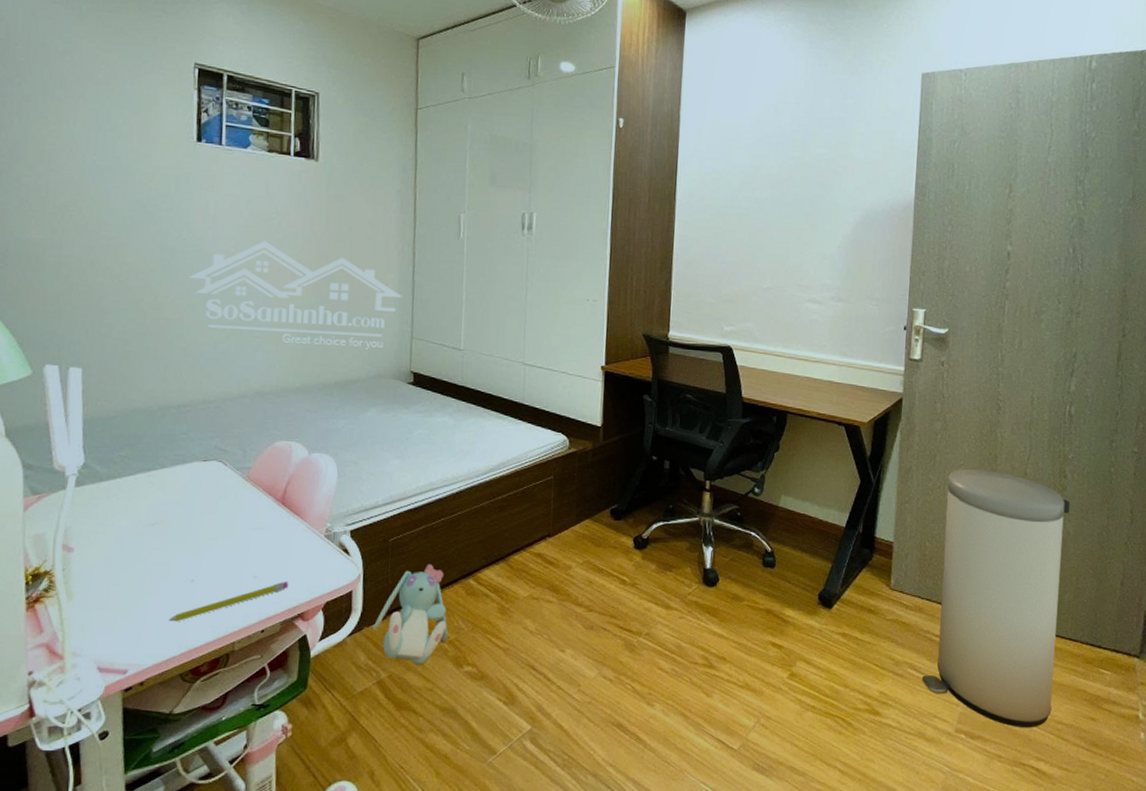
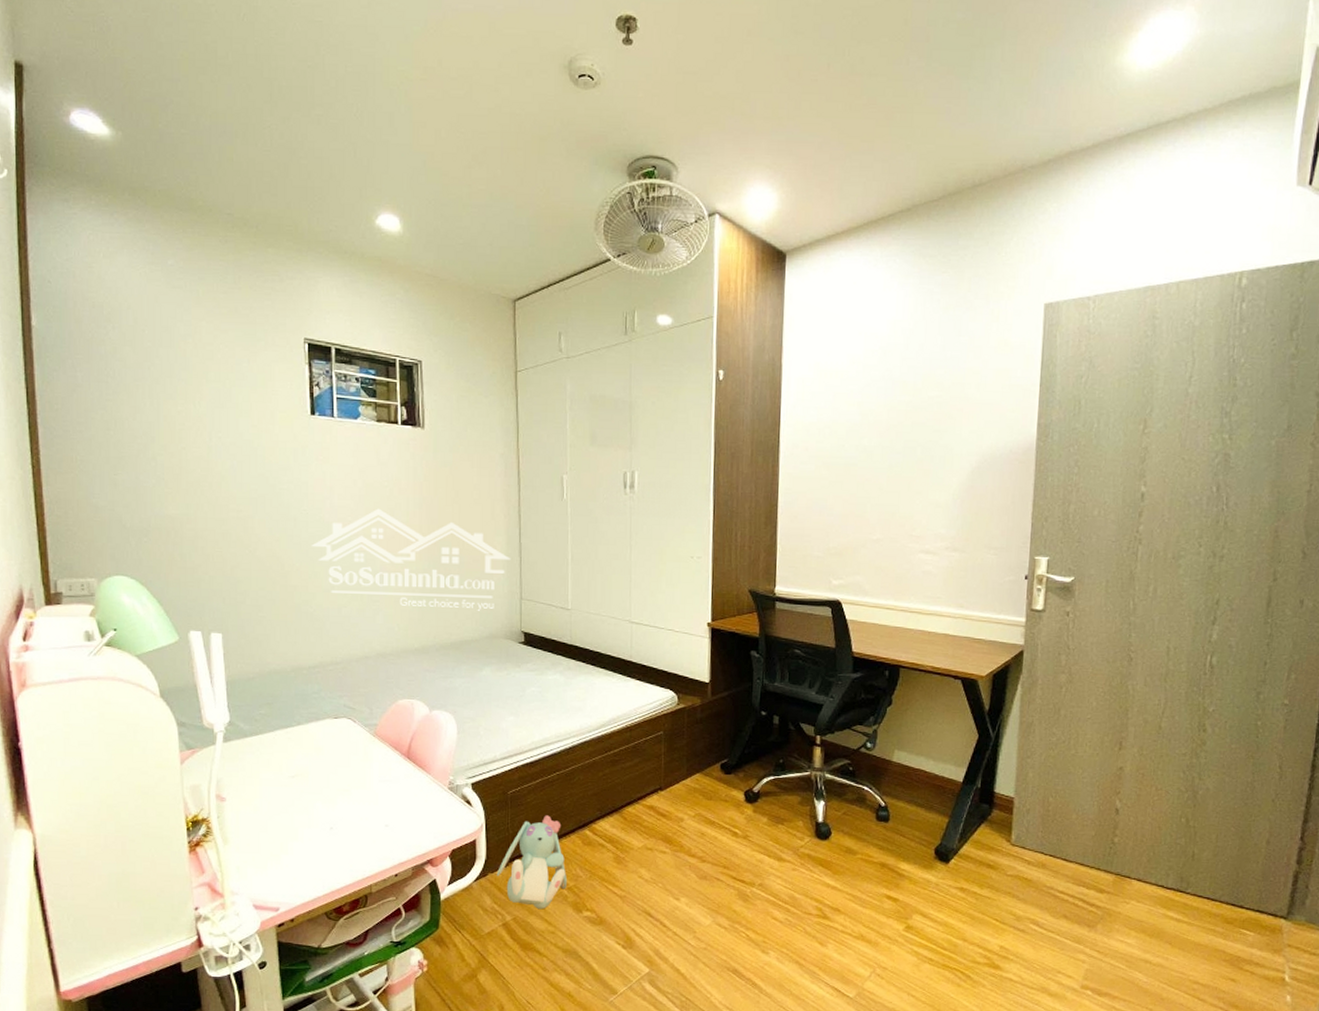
pencil: present [169,581,288,622] -> none [313,829,417,866]
pedal bin: present [922,468,1071,727] -> none [1045,722,1210,986]

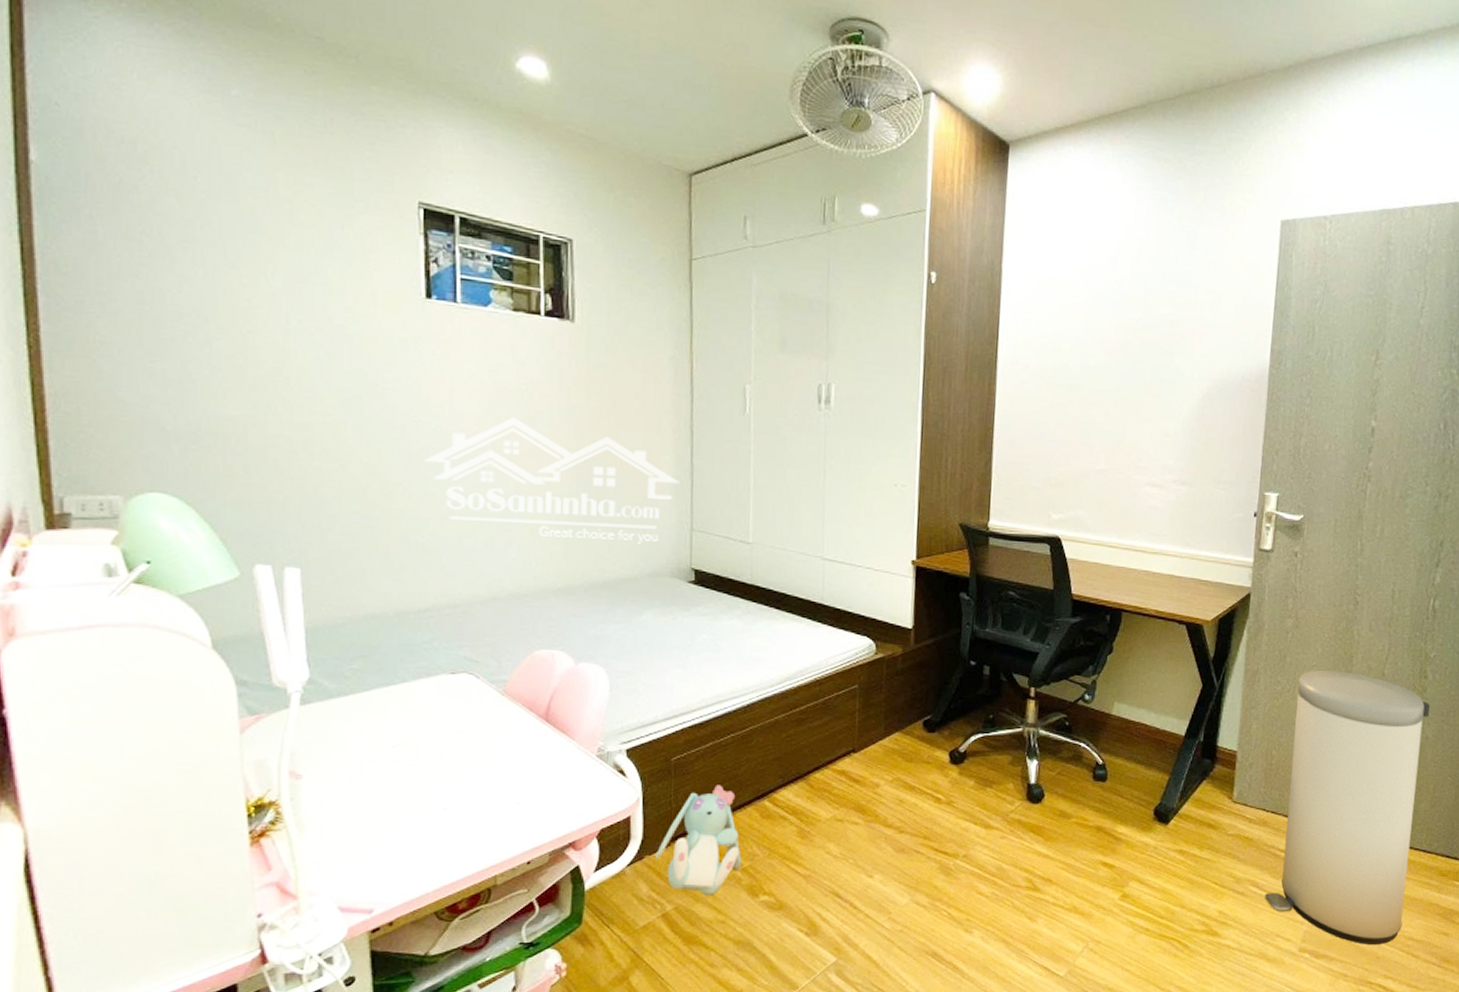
pedal bin: none [1045,722,1210,986] -> present [1265,669,1430,944]

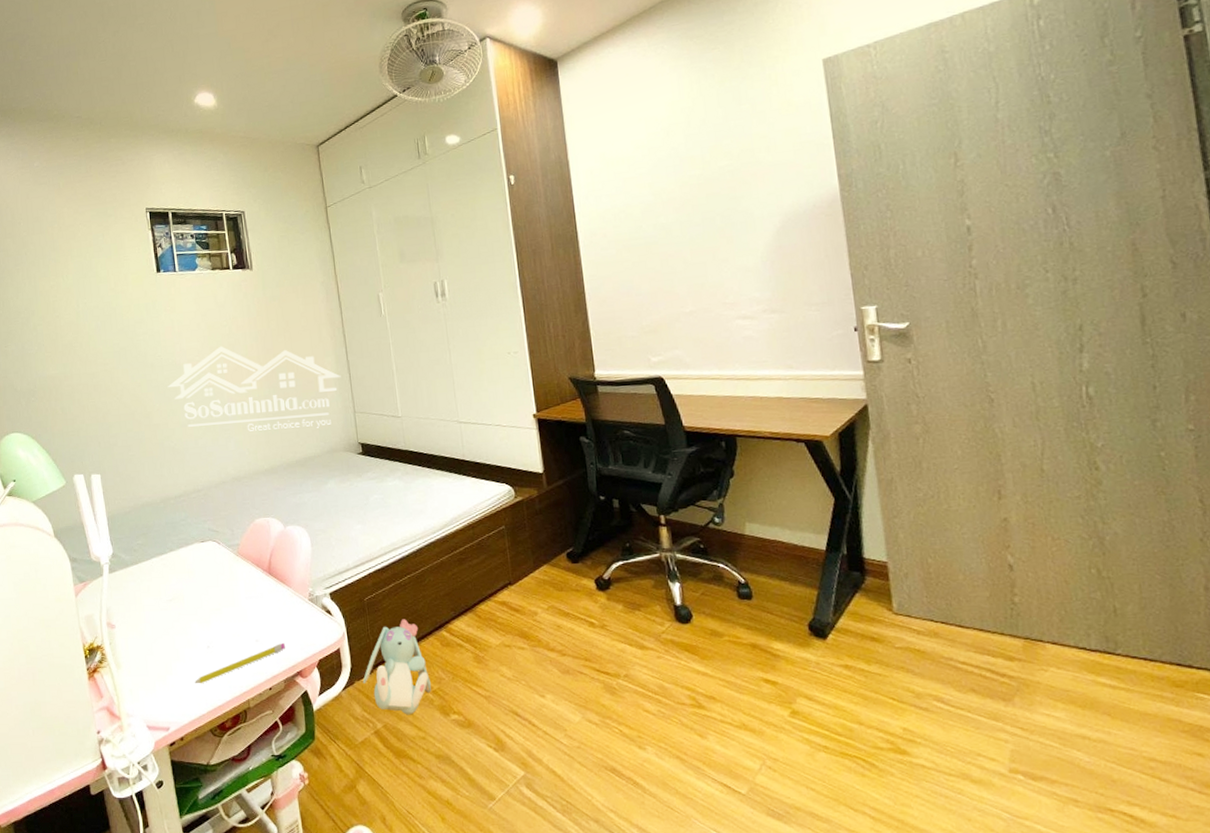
pencil: none [419,806,556,855] -> present [195,642,285,684]
pedal bin: present [1265,669,1430,944] -> none [941,471,1137,766]

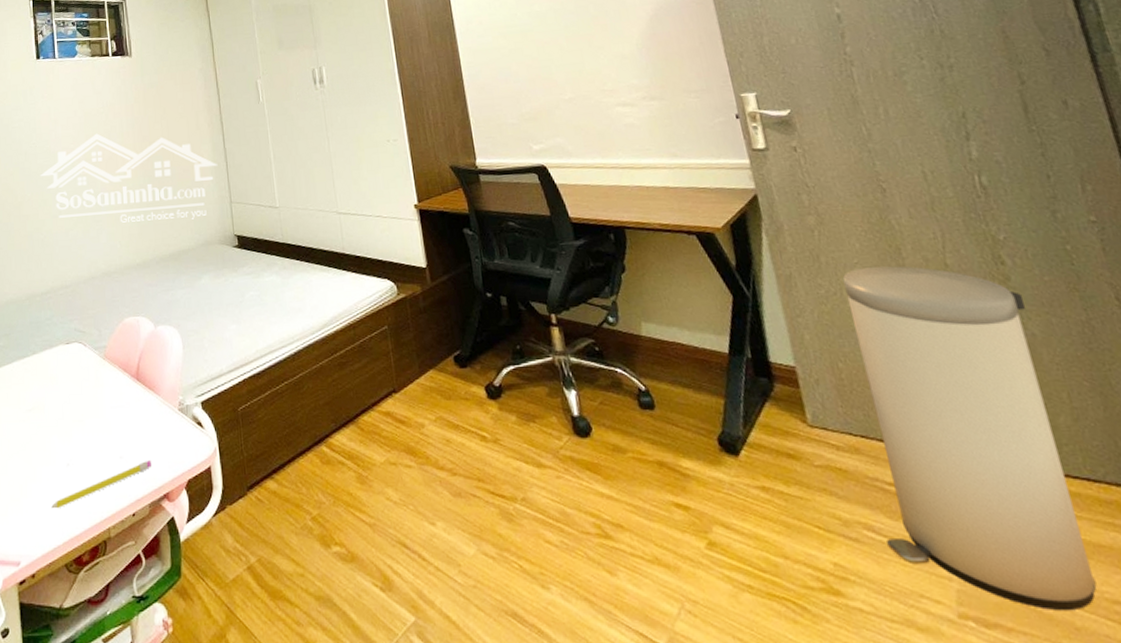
stuffed animal: present [362,619,431,715] -> none [235,432,310,547]
pedal bin: none [941,471,1137,766] -> present [842,265,1097,610]

